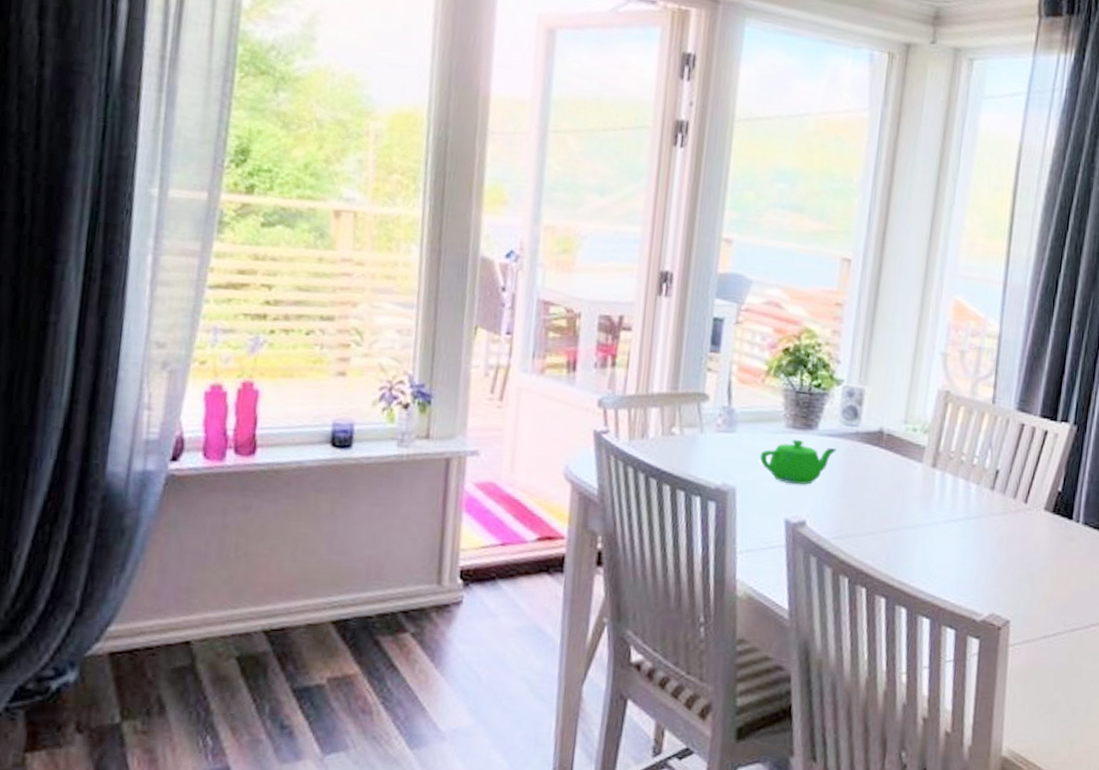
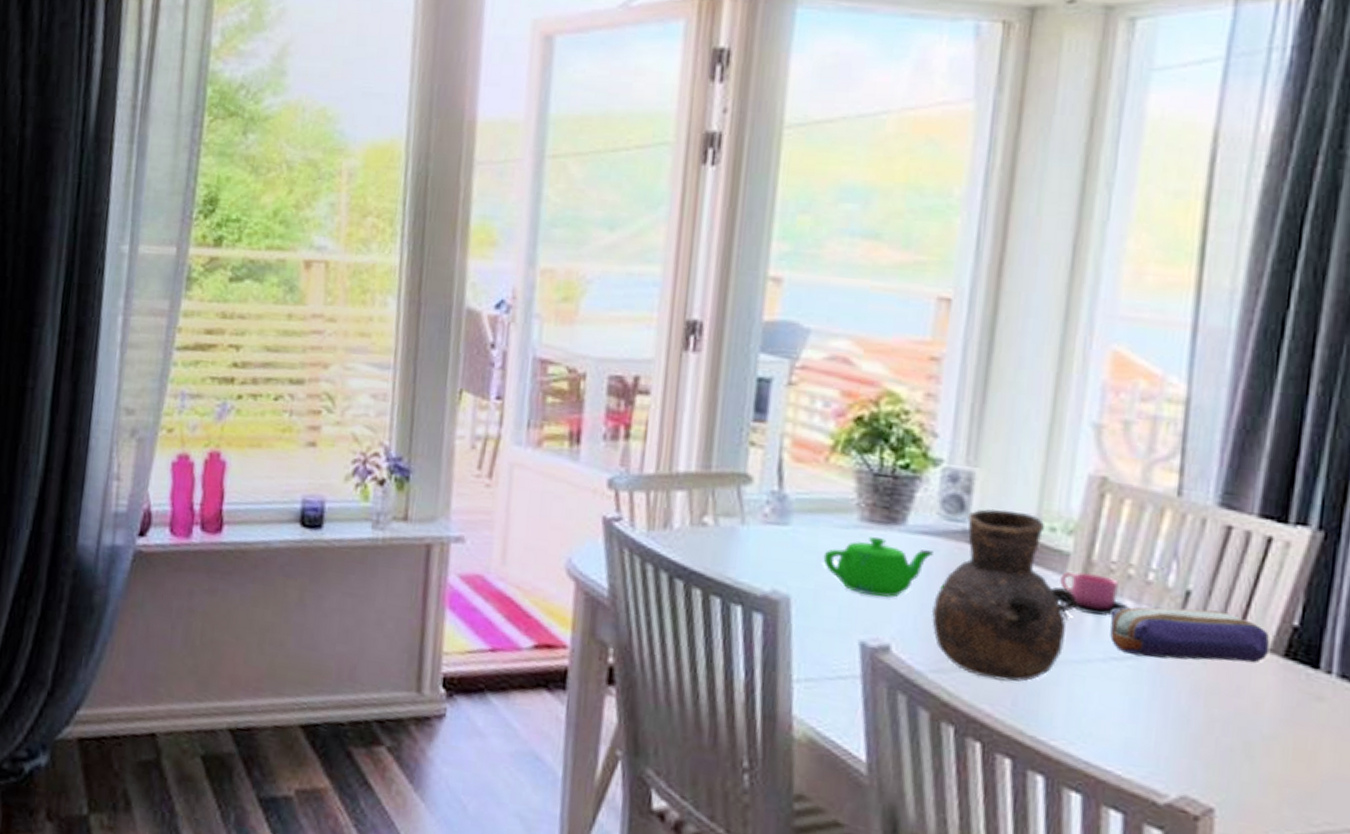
vase: none [834,415,929,542] -> present [931,508,1077,682]
cup: none [915,460,963,491] -> present [1055,571,1131,616]
pencil case: none [949,482,1045,519] -> present [1110,607,1270,664]

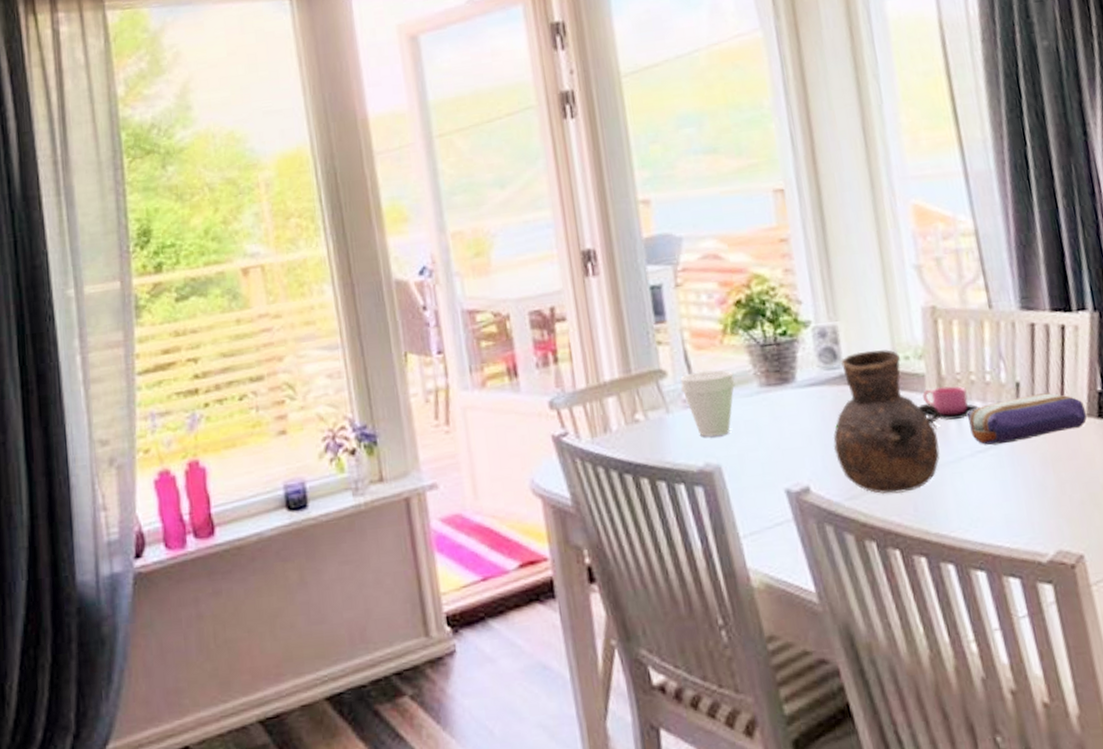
cup: none [765,485,833,564] -> present [680,370,736,437]
teapot: present [823,537,933,597] -> none [738,398,823,449]

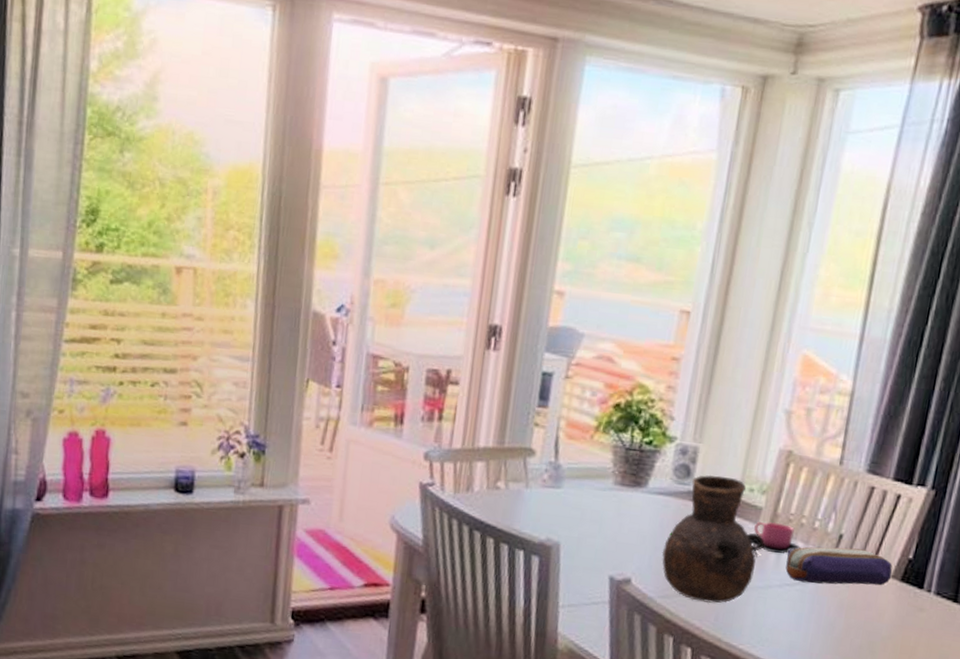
cup: present [680,370,736,437] -> none [544,457,595,518]

